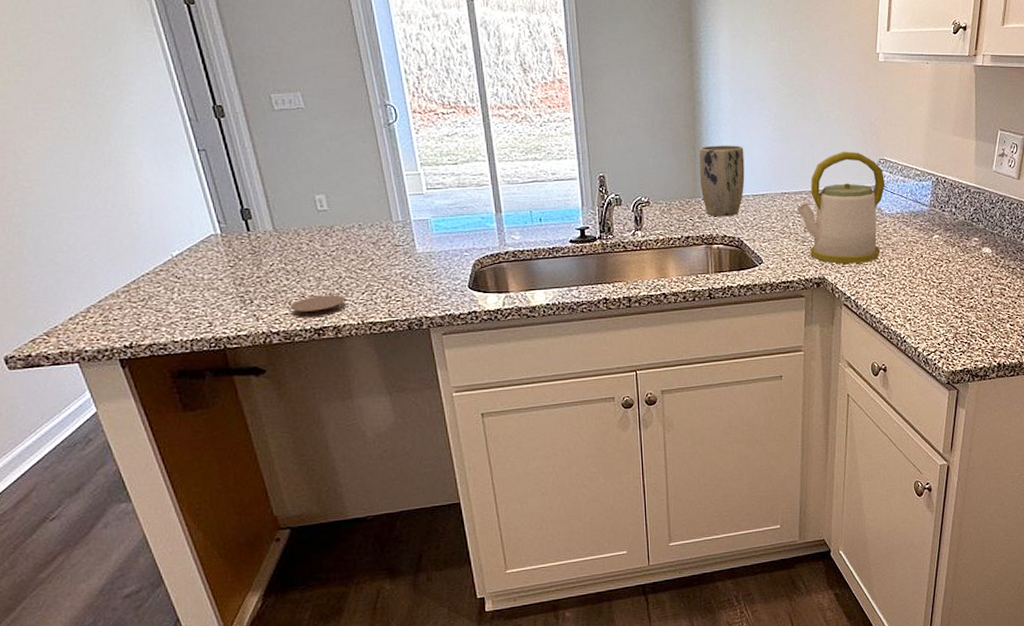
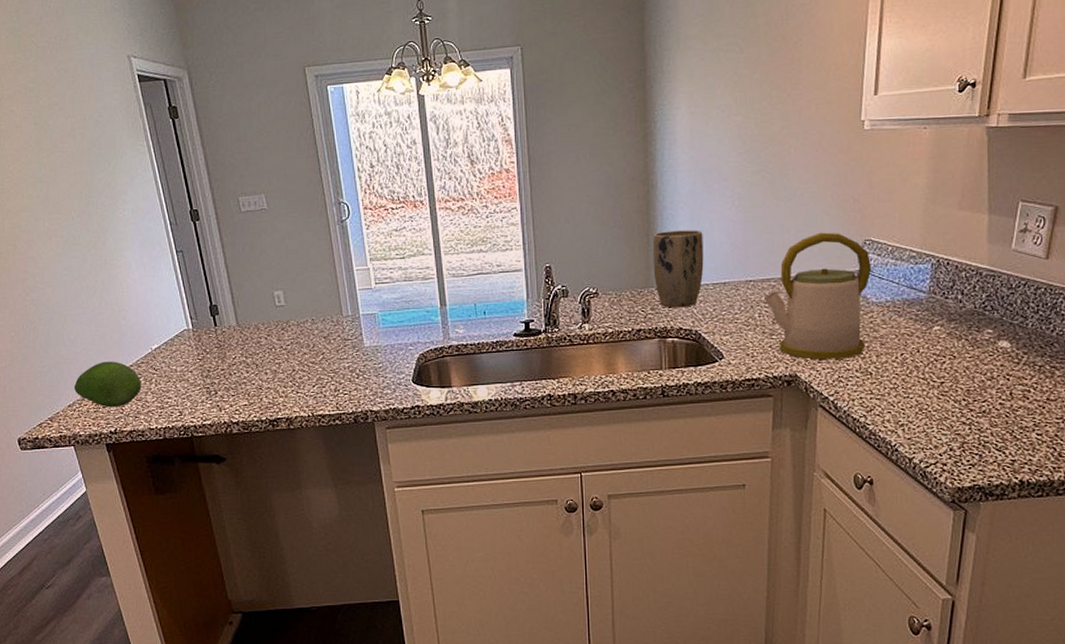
fruit: none [76,269,161,320] -> present [74,361,142,408]
coaster: present [290,295,346,318] -> none [248,387,298,409]

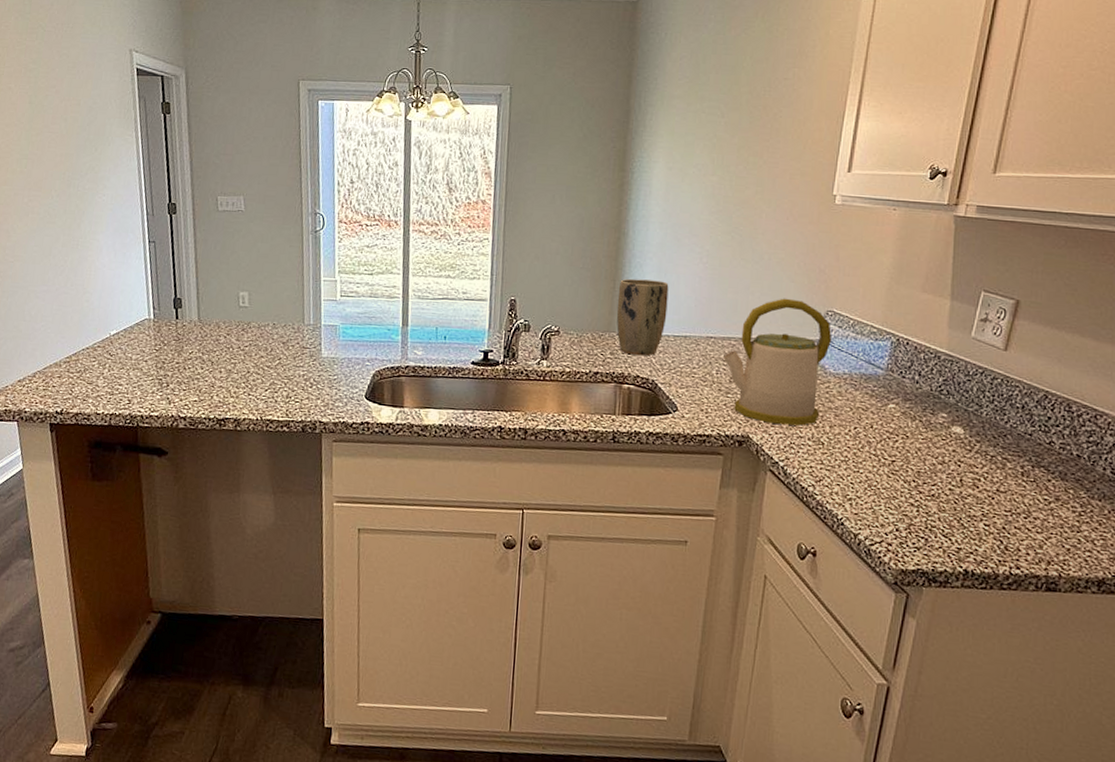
fruit: present [74,361,142,408] -> none [27,341,95,388]

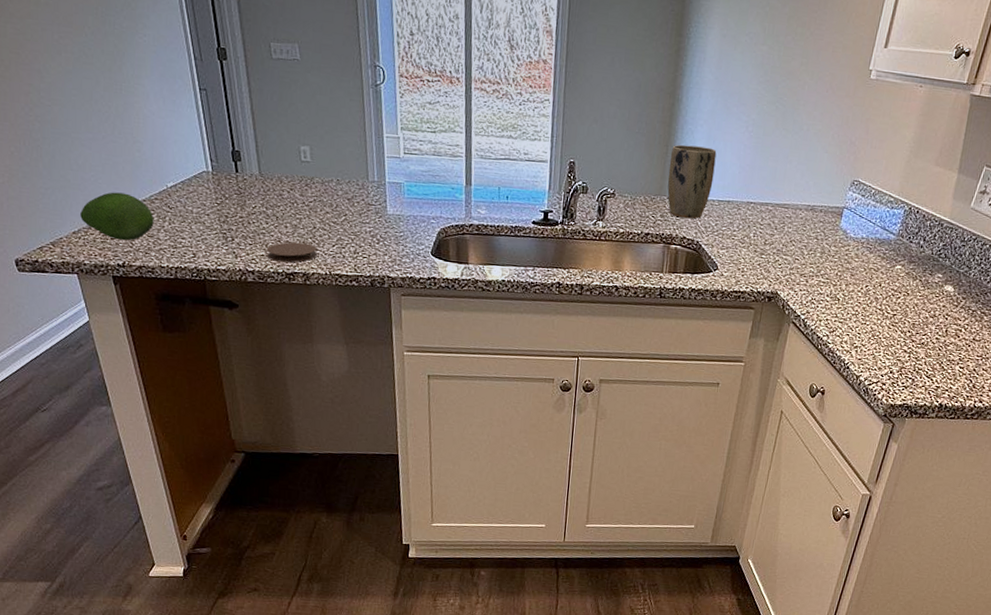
fruit: none [27,341,95,388] -> present [80,192,154,241]
coaster: none [199,387,250,408] -> present [266,242,317,263]
kettle: present [723,298,832,426] -> none [760,167,856,284]

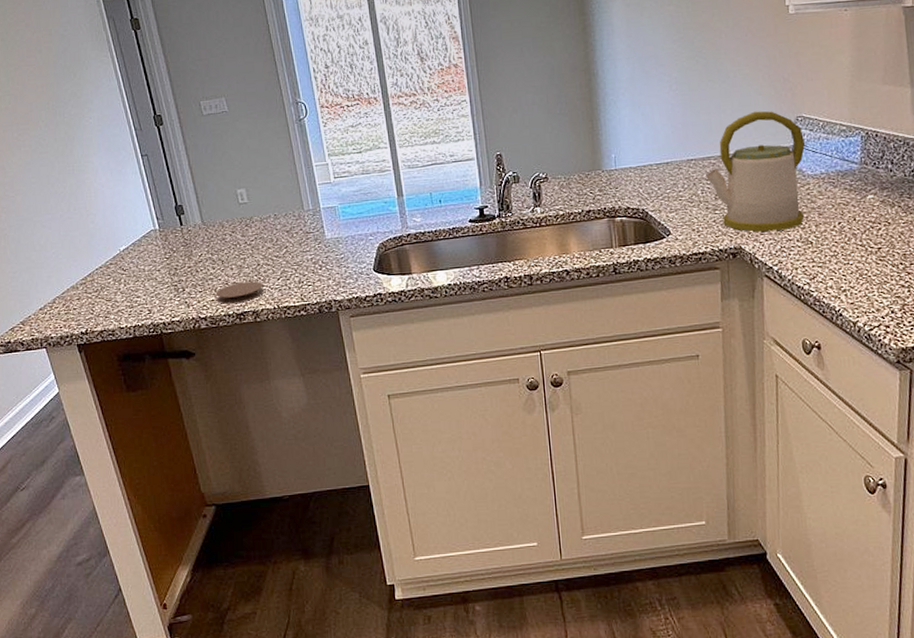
fruit: present [80,192,154,241] -> none [45,263,111,309]
plant pot: present [667,144,717,219] -> none [597,114,647,189]
kettle: none [760,167,856,284] -> present [706,111,806,232]

